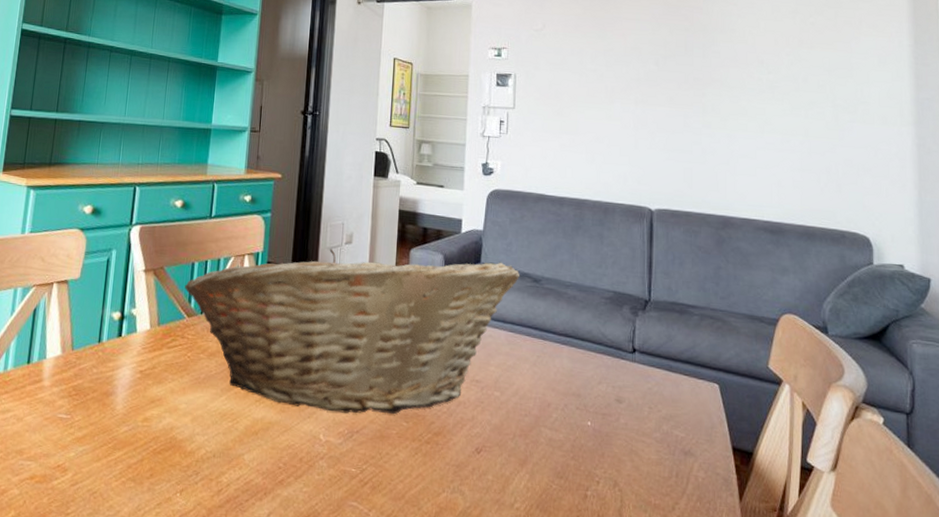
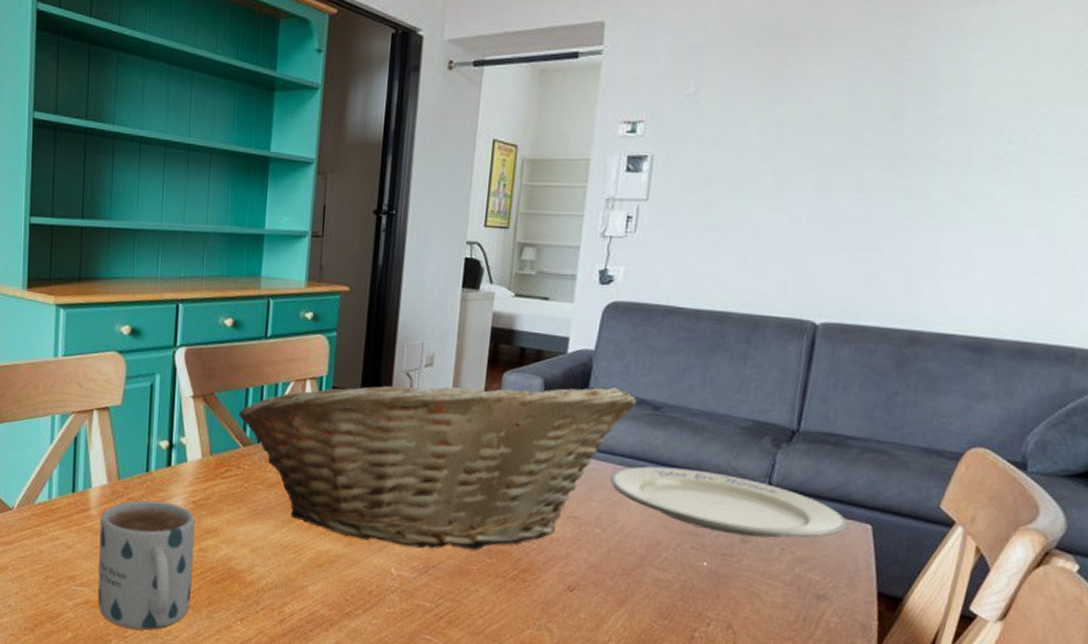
mug: none [43,370,141,505] -> present [97,500,195,630]
plate: none [504,332,699,398] -> present [610,466,848,538]

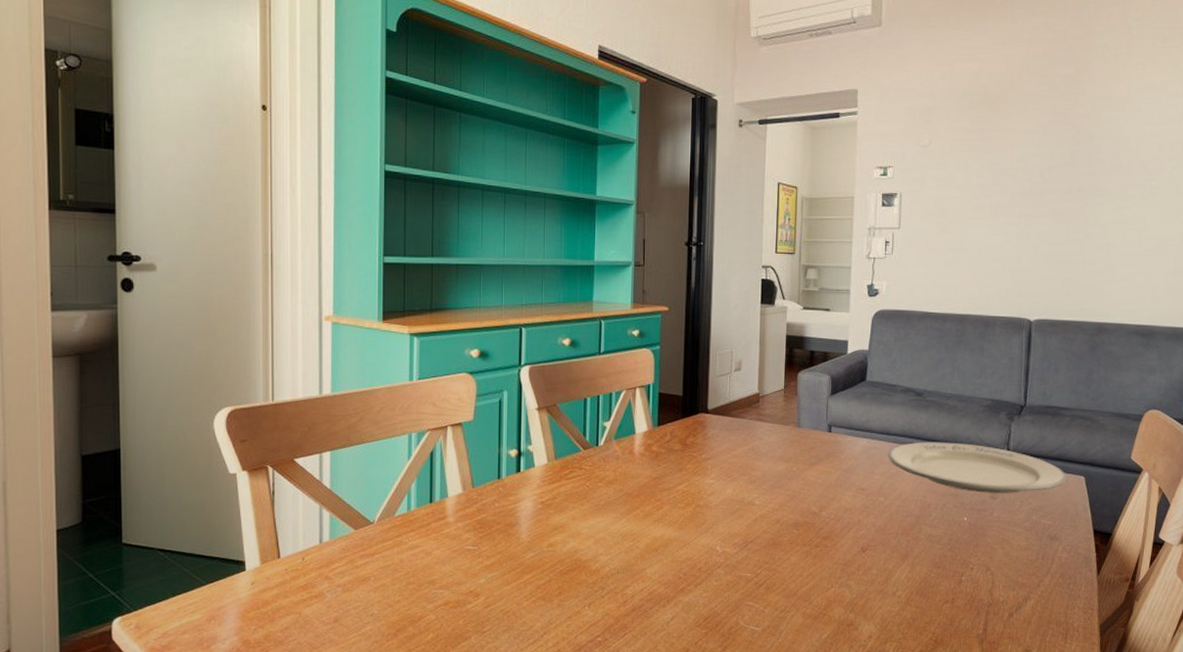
mug: present [97,500,195,630] -> none [456,504,544,624]
fruit basket: present [238,372,637,550] -> none [579,376,904,526]

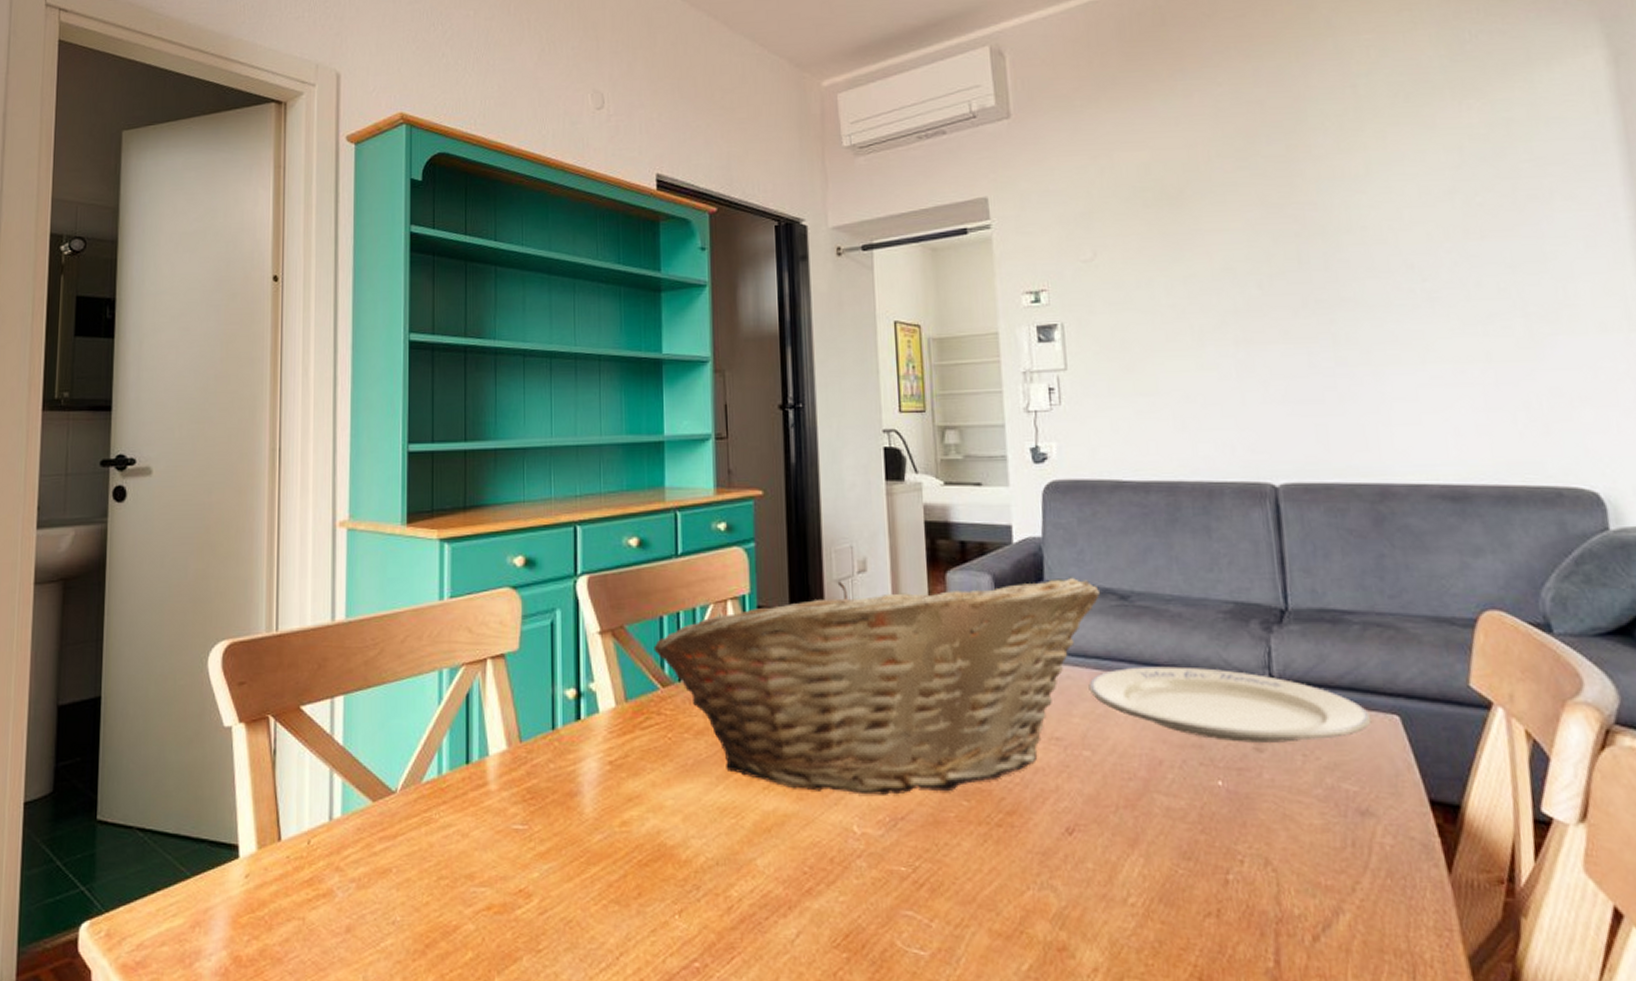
fruit basket: none [579,376,904,526] -> present [654,577,1101,795]

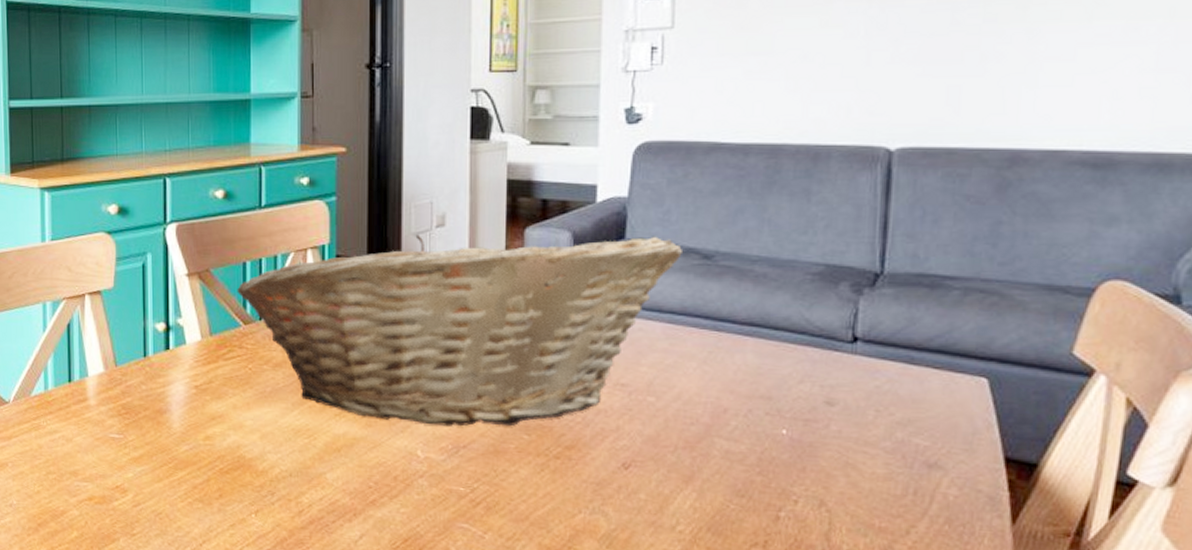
plate: present [1088,666,1372,743] -> none [660,322,956,399]

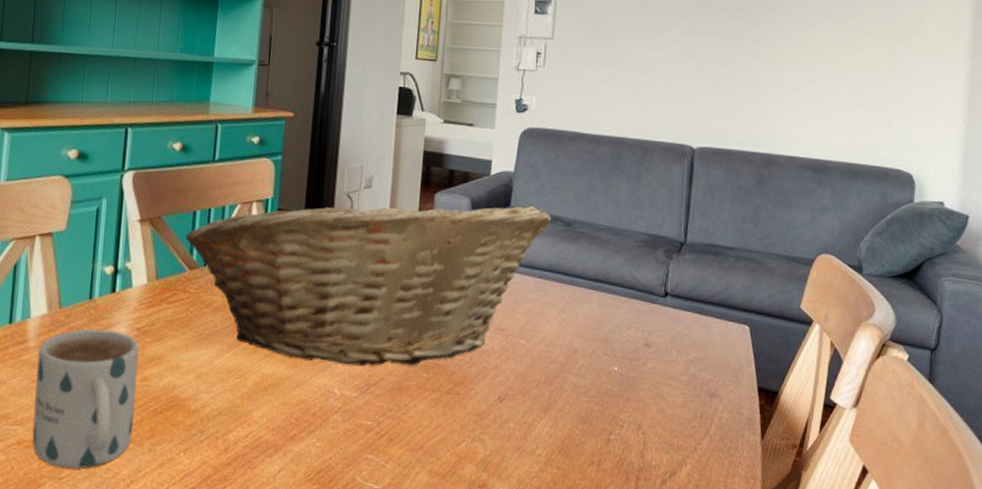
mug: none [99,387,200,526] -> present [32,329,139,469]

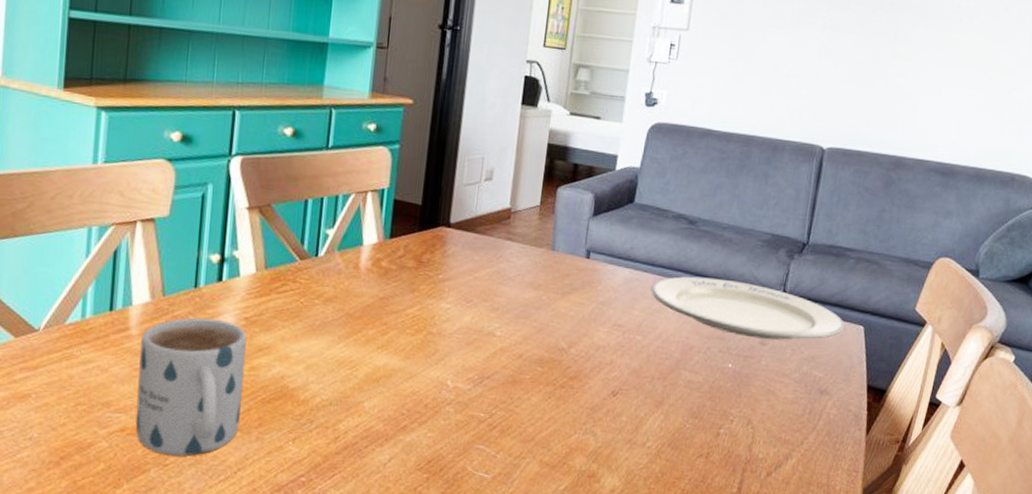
fruit basket: present [185,194,552,366] -> none [296,185,676,360]
plate: none [531,278,730,341] -> present [651,276,845,340]

